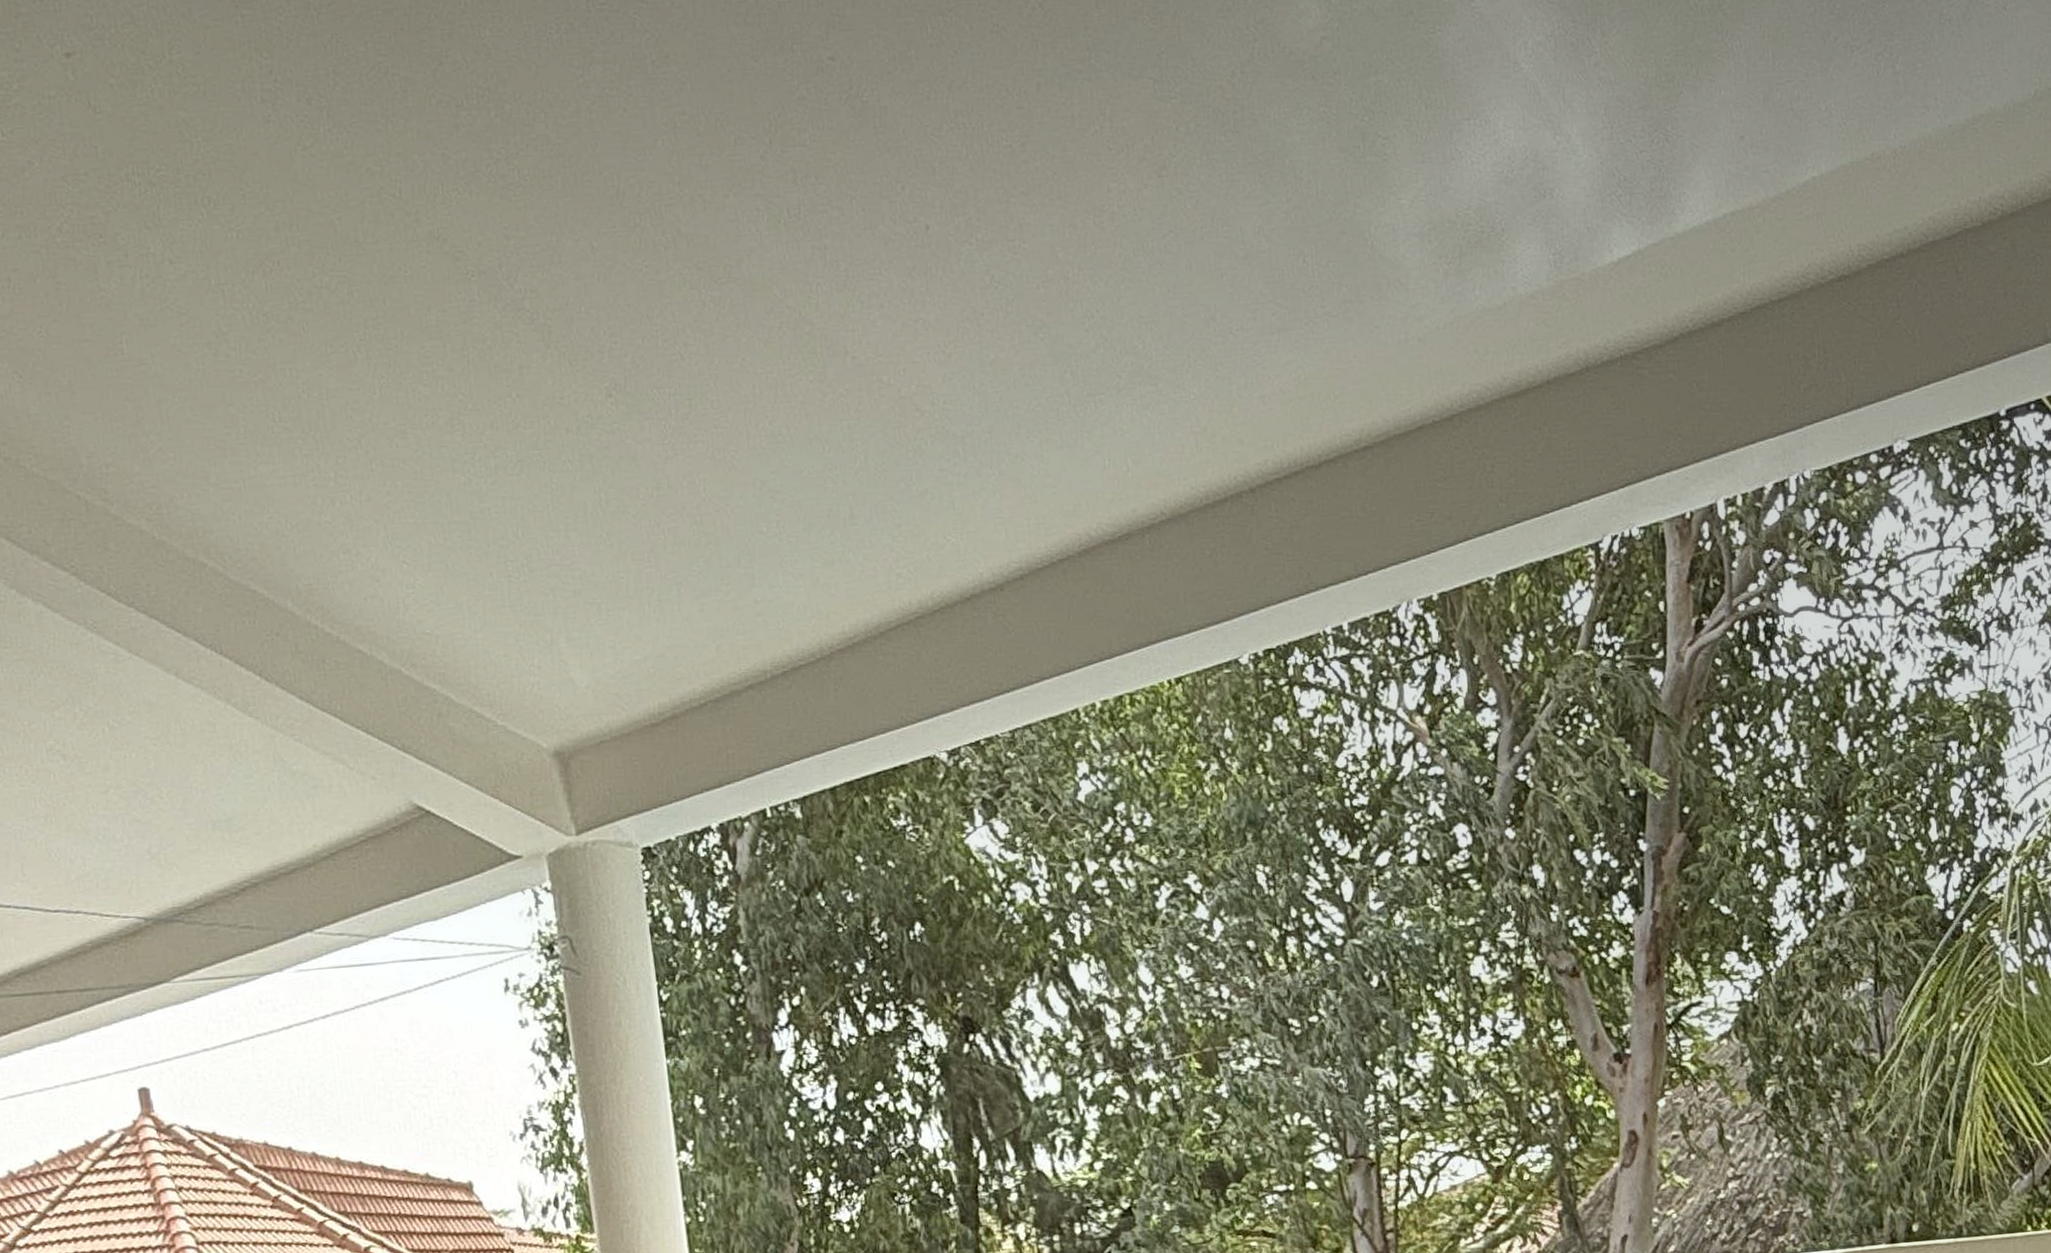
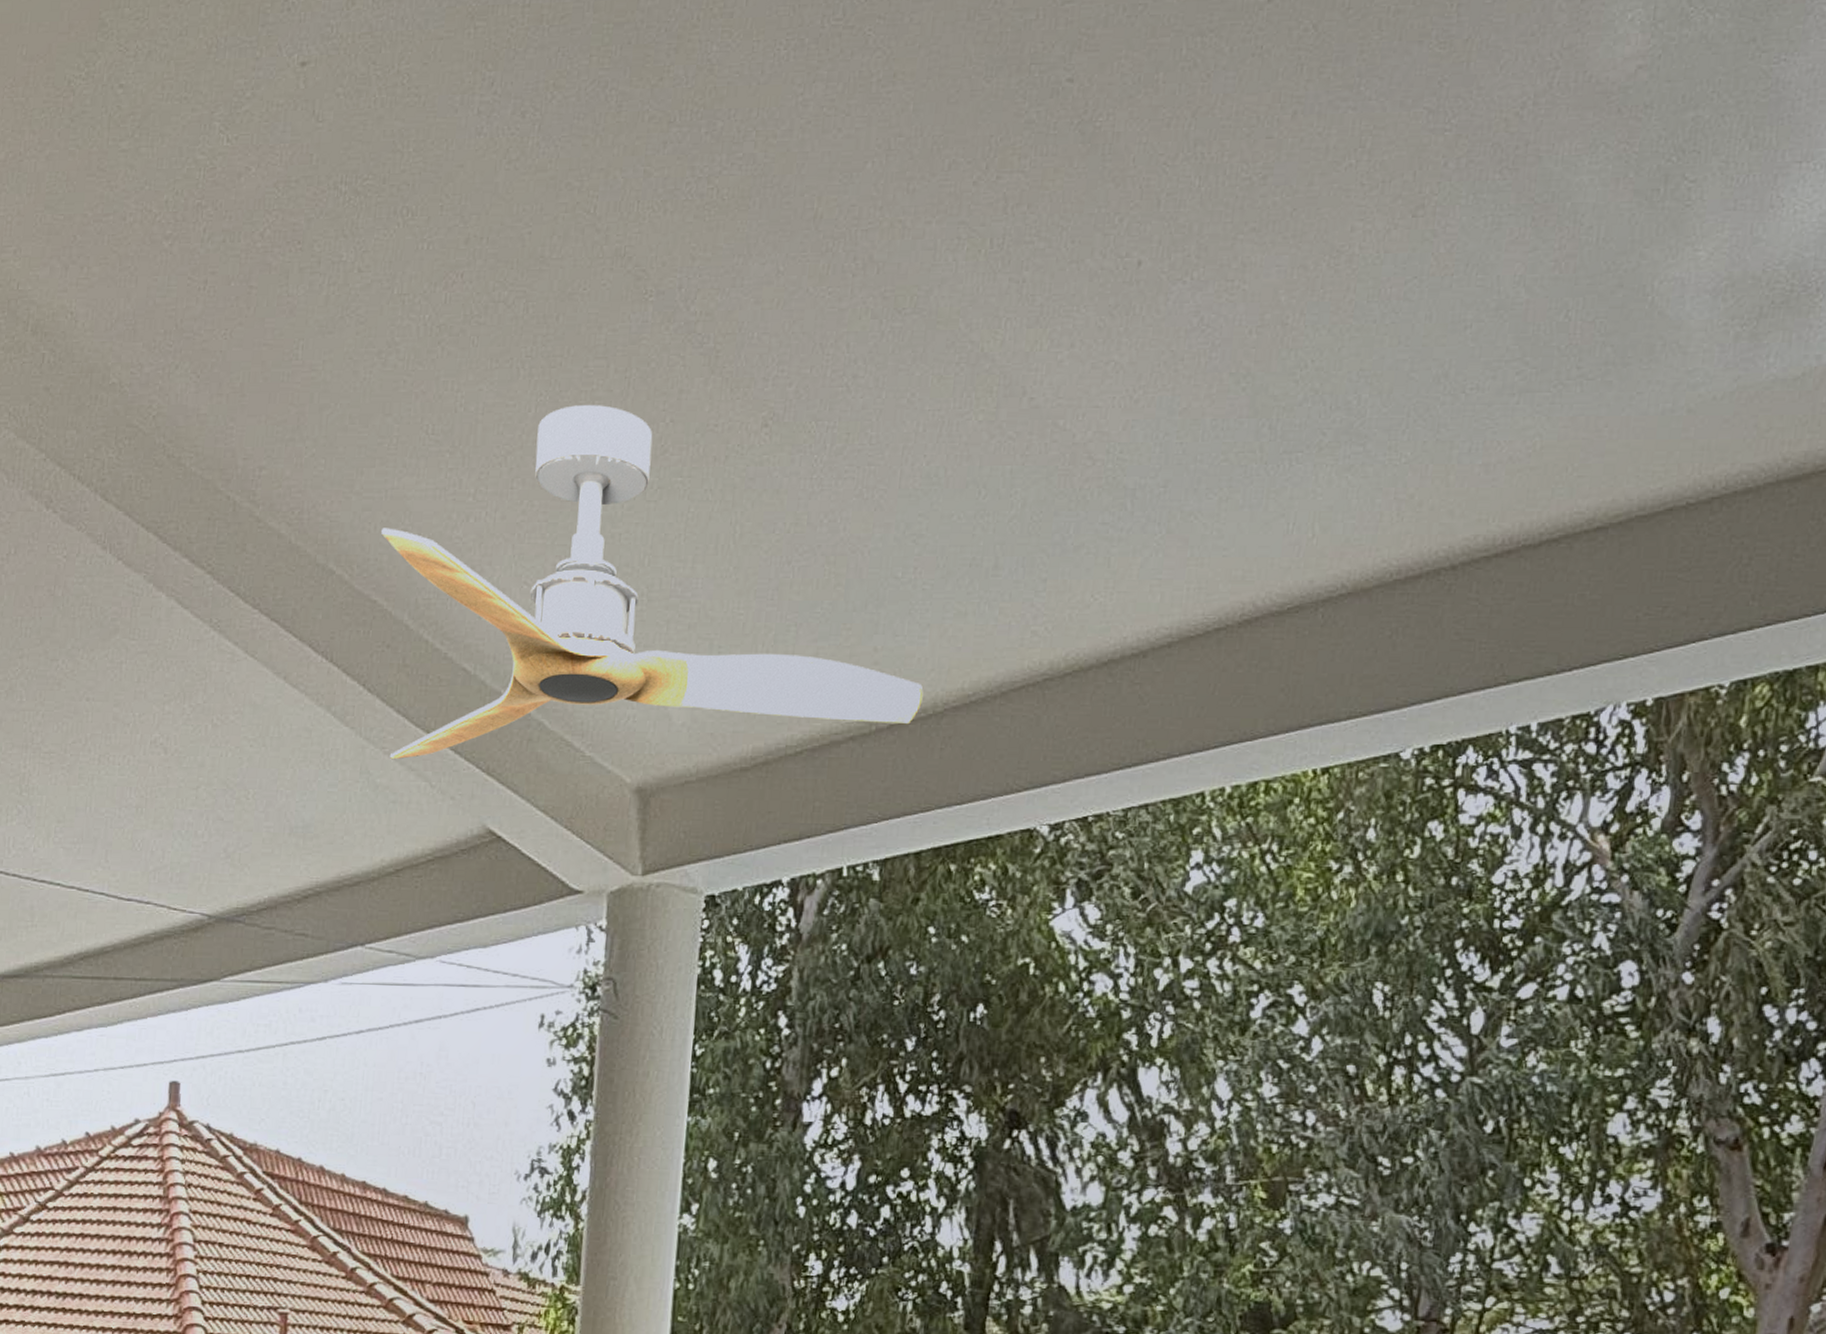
ceiling fan: none [247,384,809,745] -> present [381,405,923,759]

